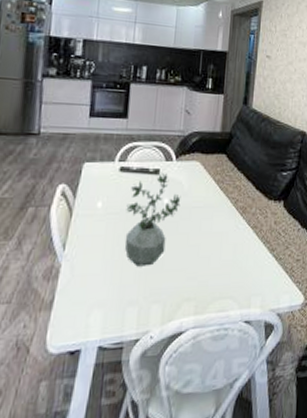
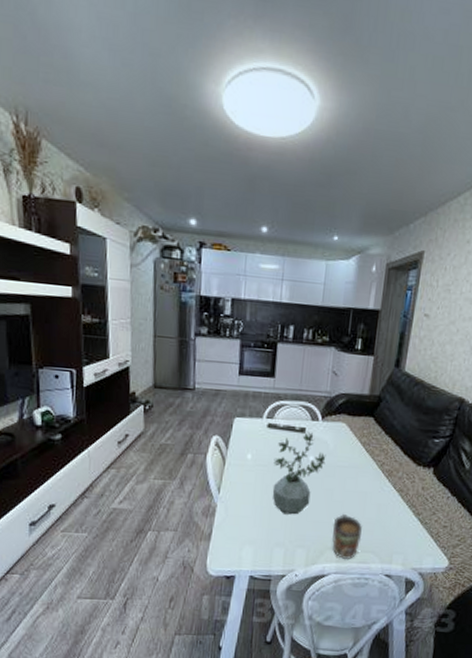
mug: none [188,259,220,311] -> present [331,514,362,560]

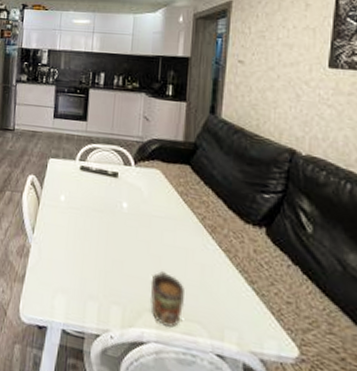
potted plant: present [273,432,326,515] -> none [86,177,141,266]

